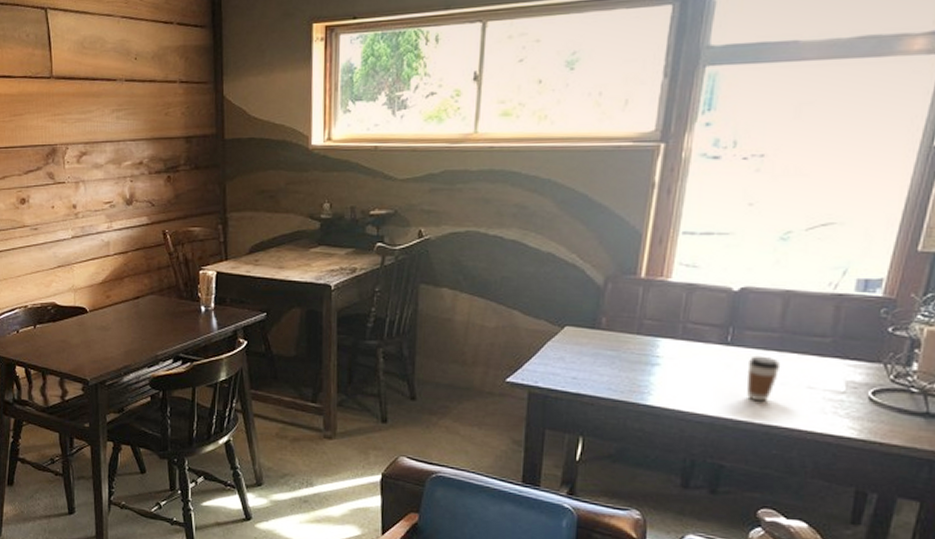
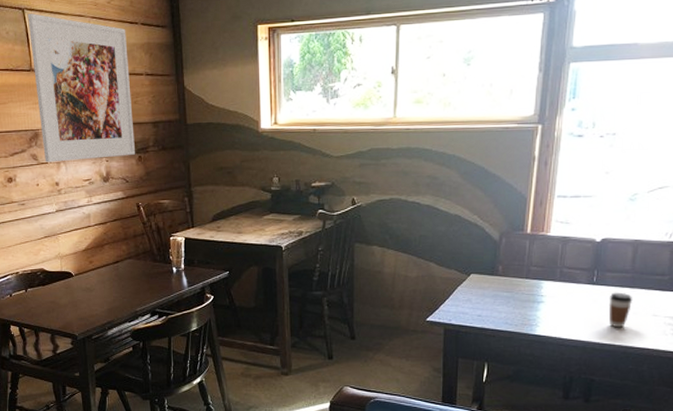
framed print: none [50,12,165,182] -> present [28,13,136,163]

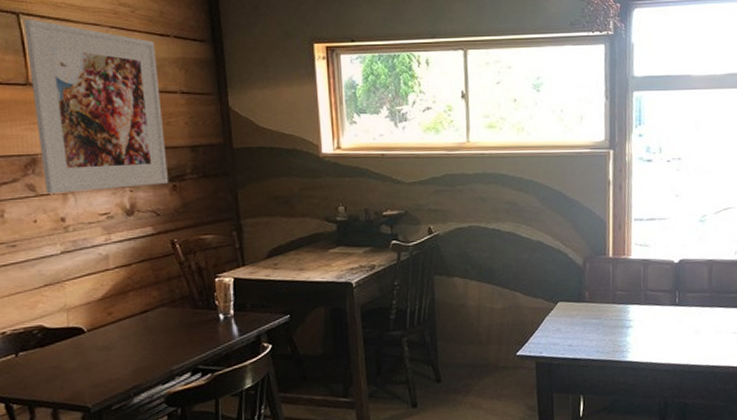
coffee cup: present [608,292,633,328] -> none [692,312,714,348]

